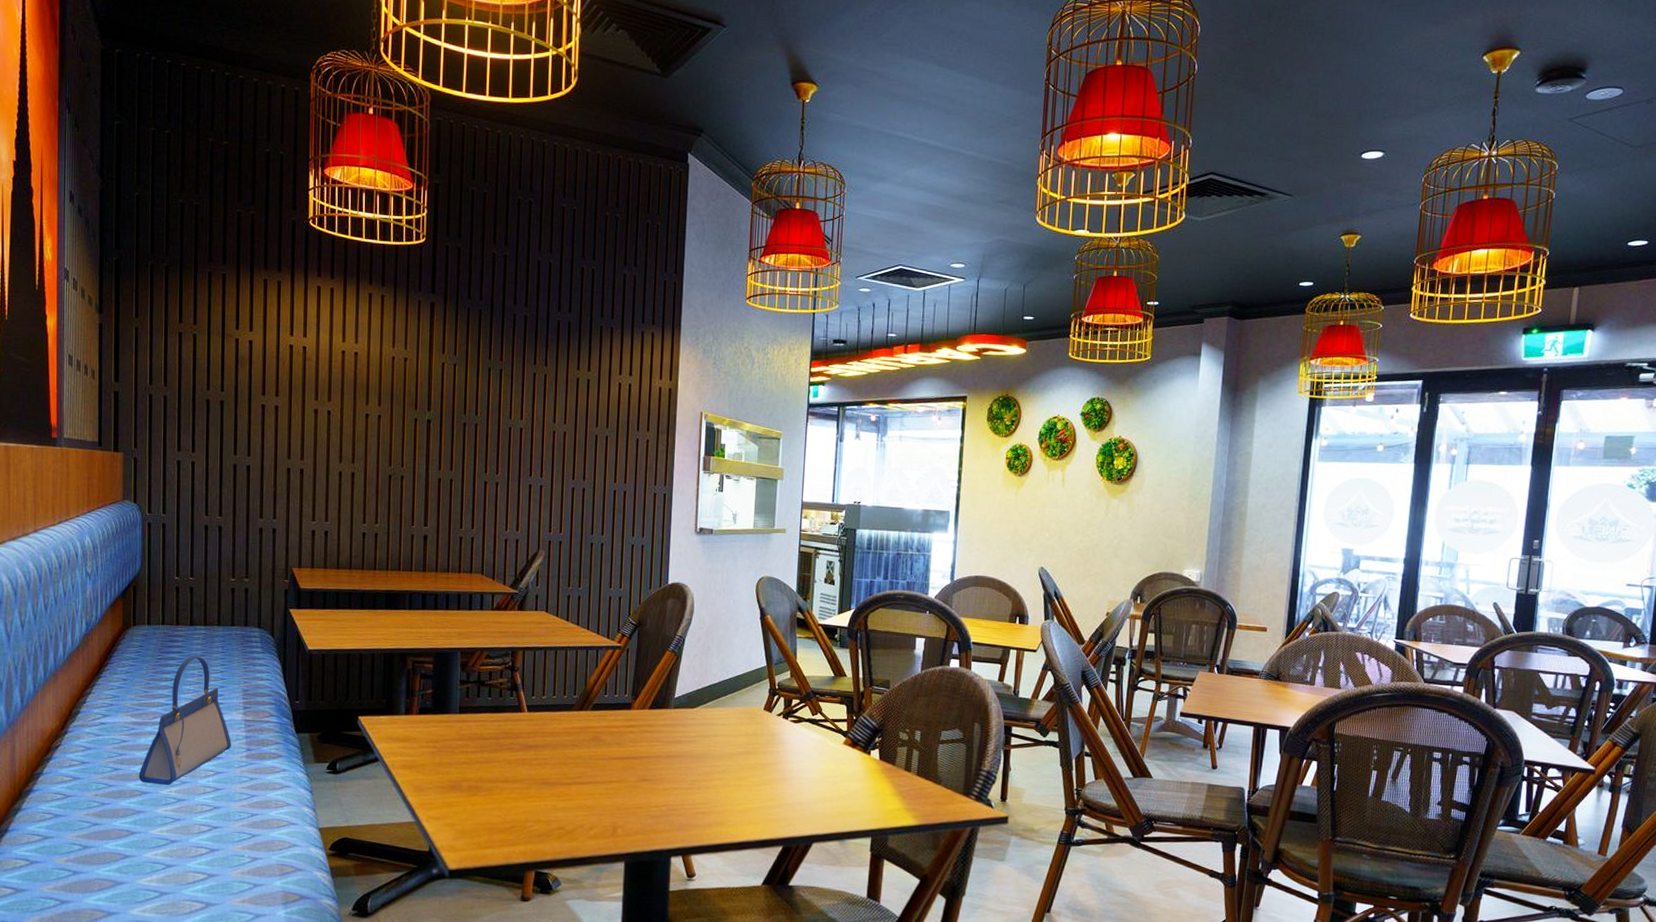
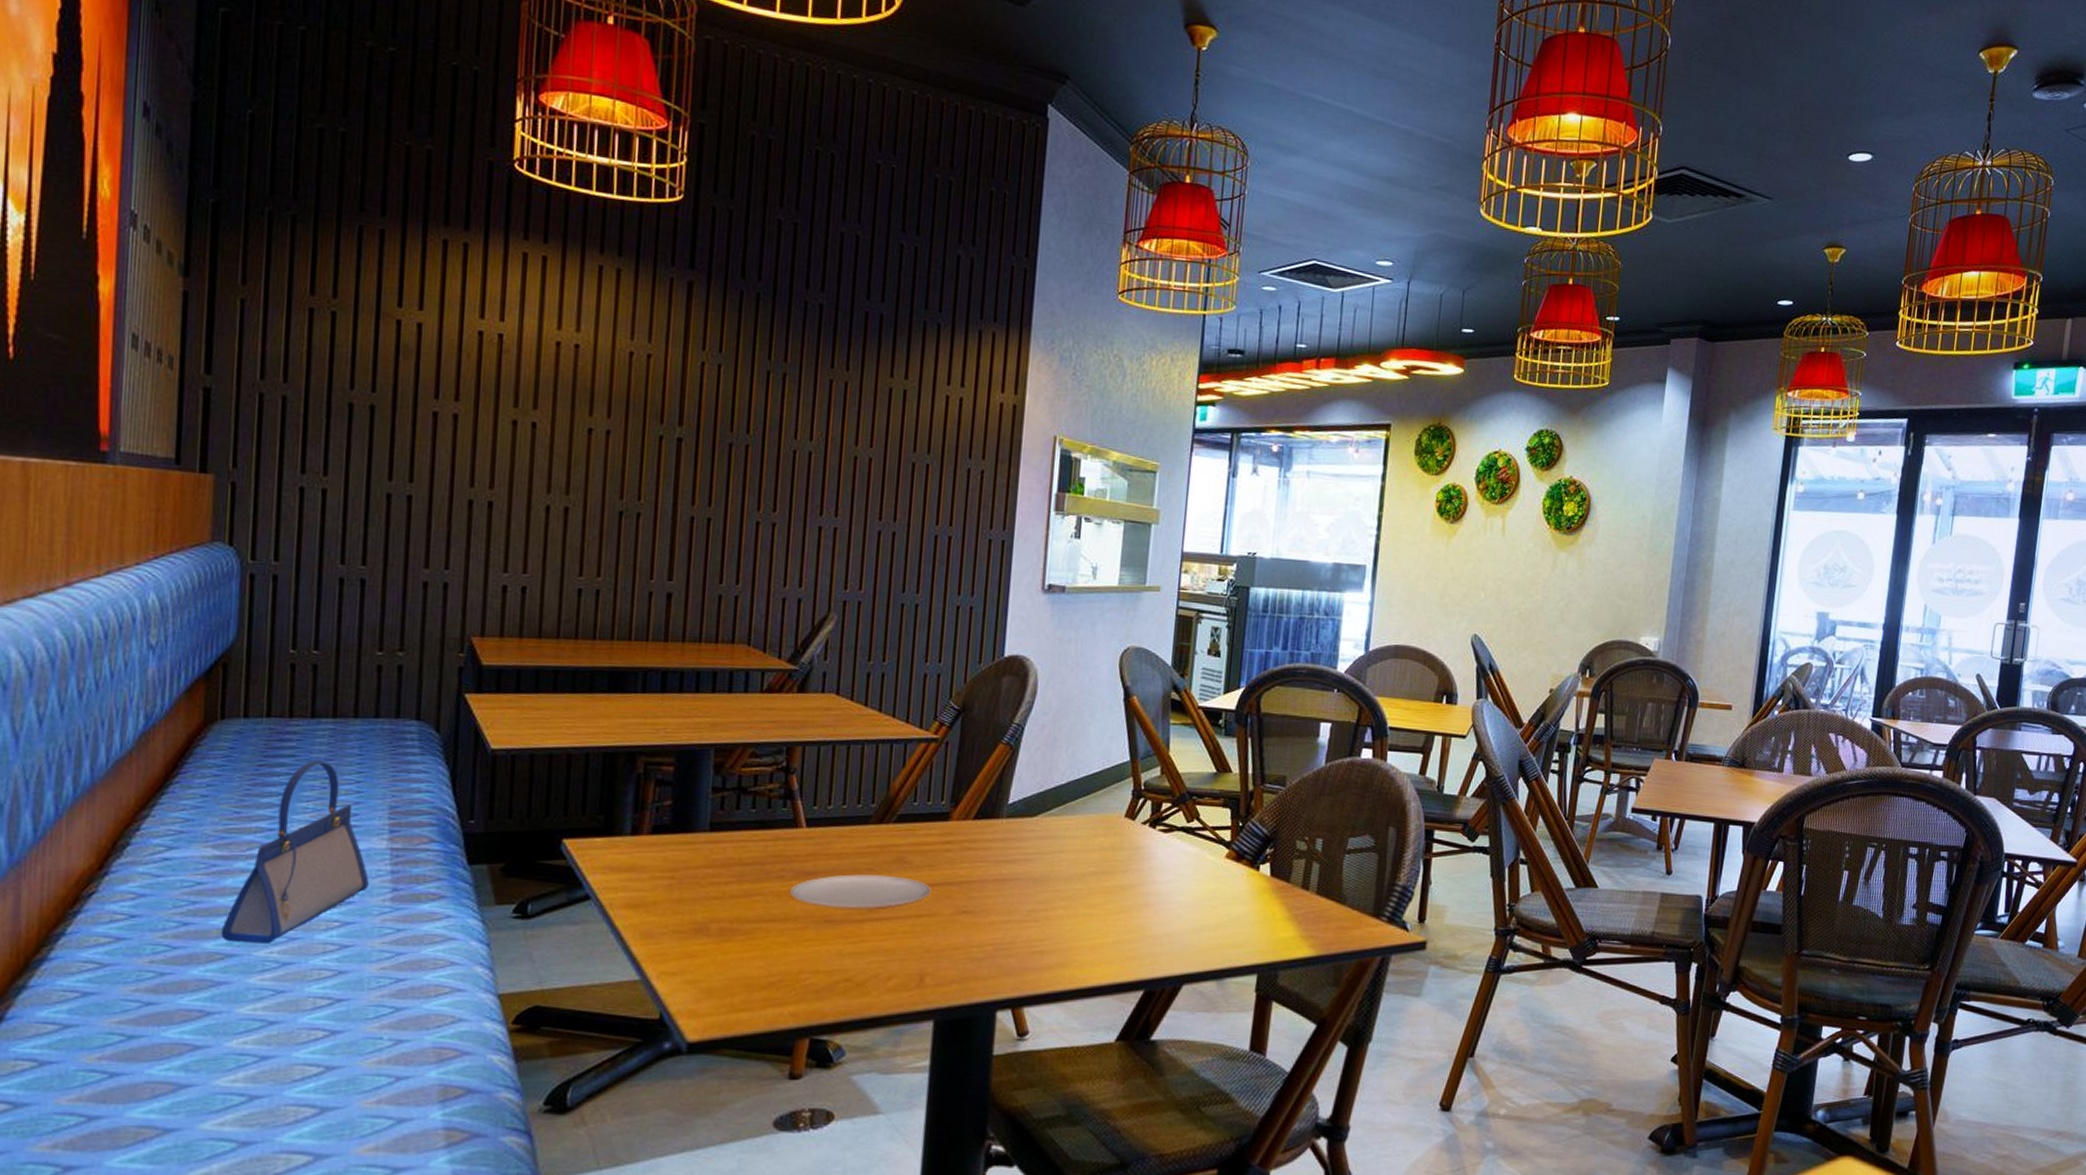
plate: none [517,748,620,777] -> present [789,874,931,912]

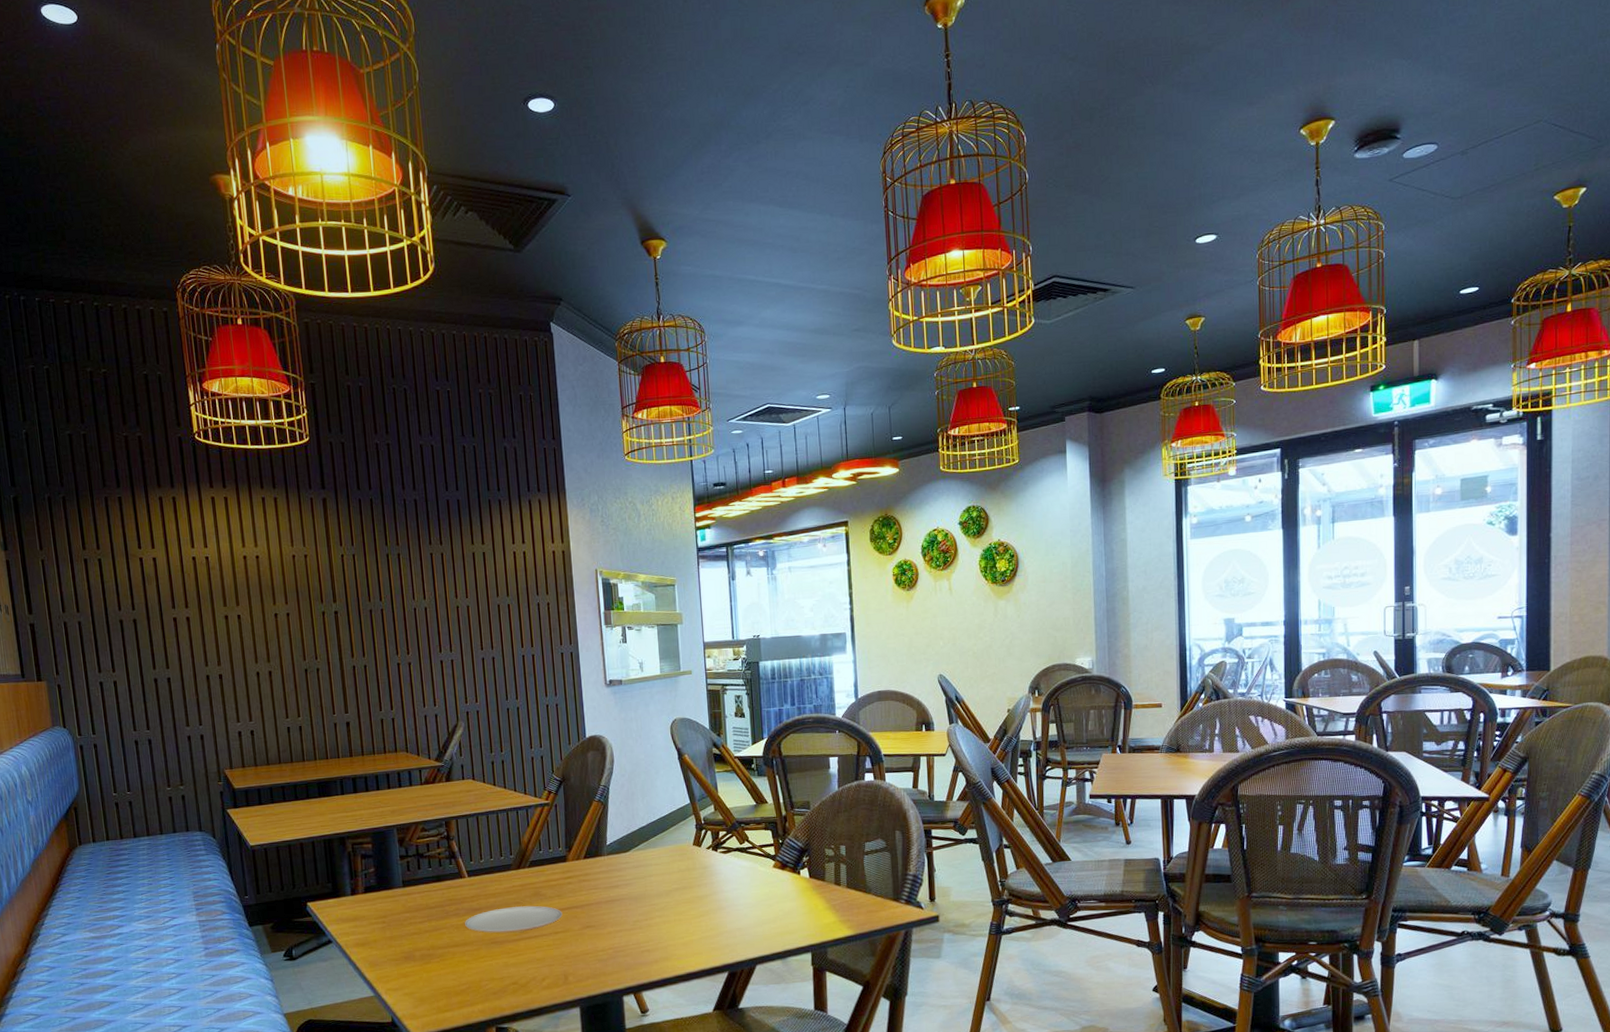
handbag: present [221,760,369,945] -> none [104,866,189,994]

